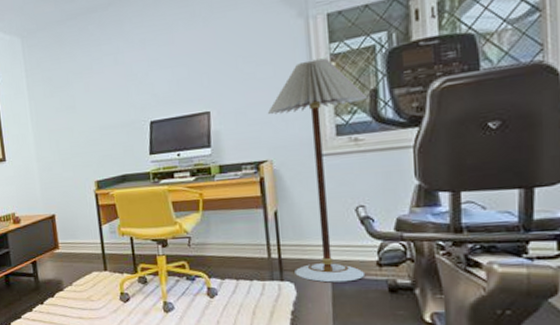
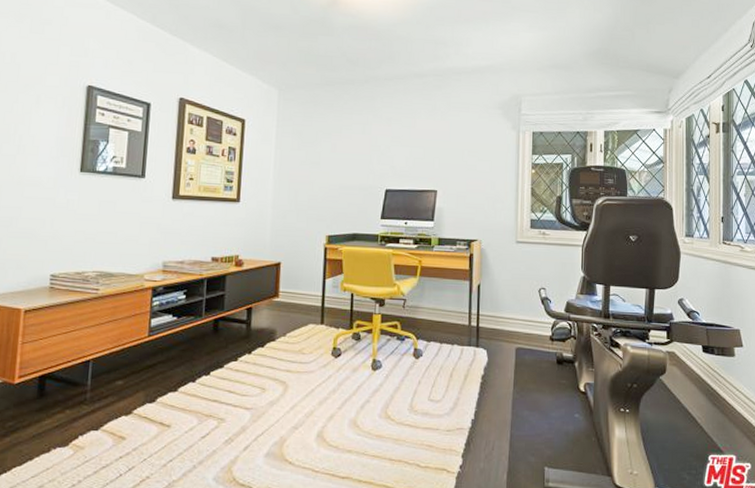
floor lamp: present [267,57,368,283] -> none [481,164,555,352]

